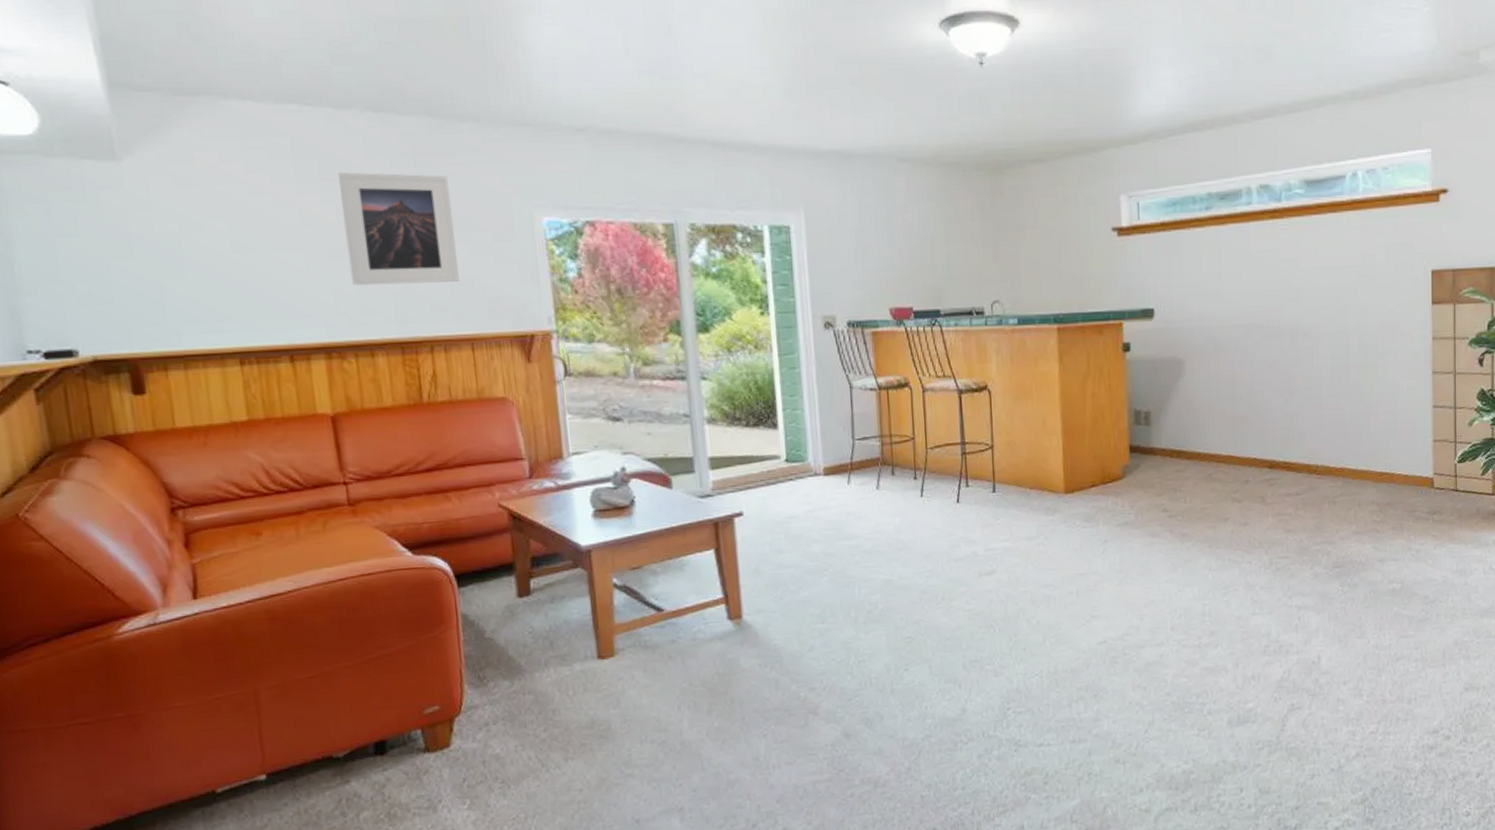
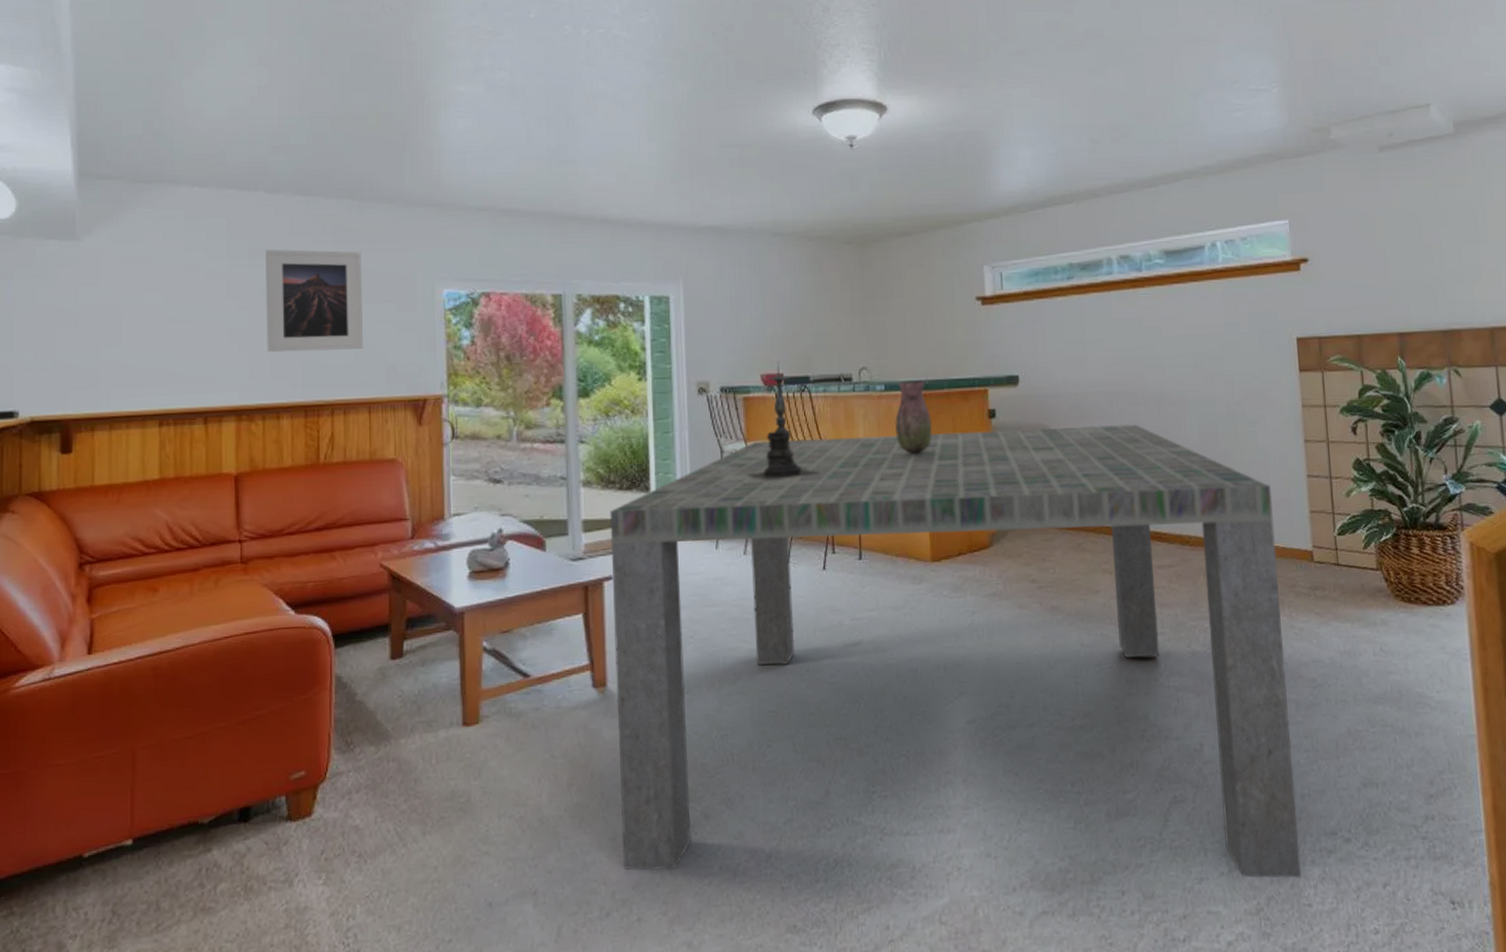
dining table: none [736,357,1404,786] -> present [609,424,1302,878]
candle holder: none [876,294,953,417] -> present [746,361,821,481]
vase: none [1028,313,1067,388] -> present [895,379,933,454]

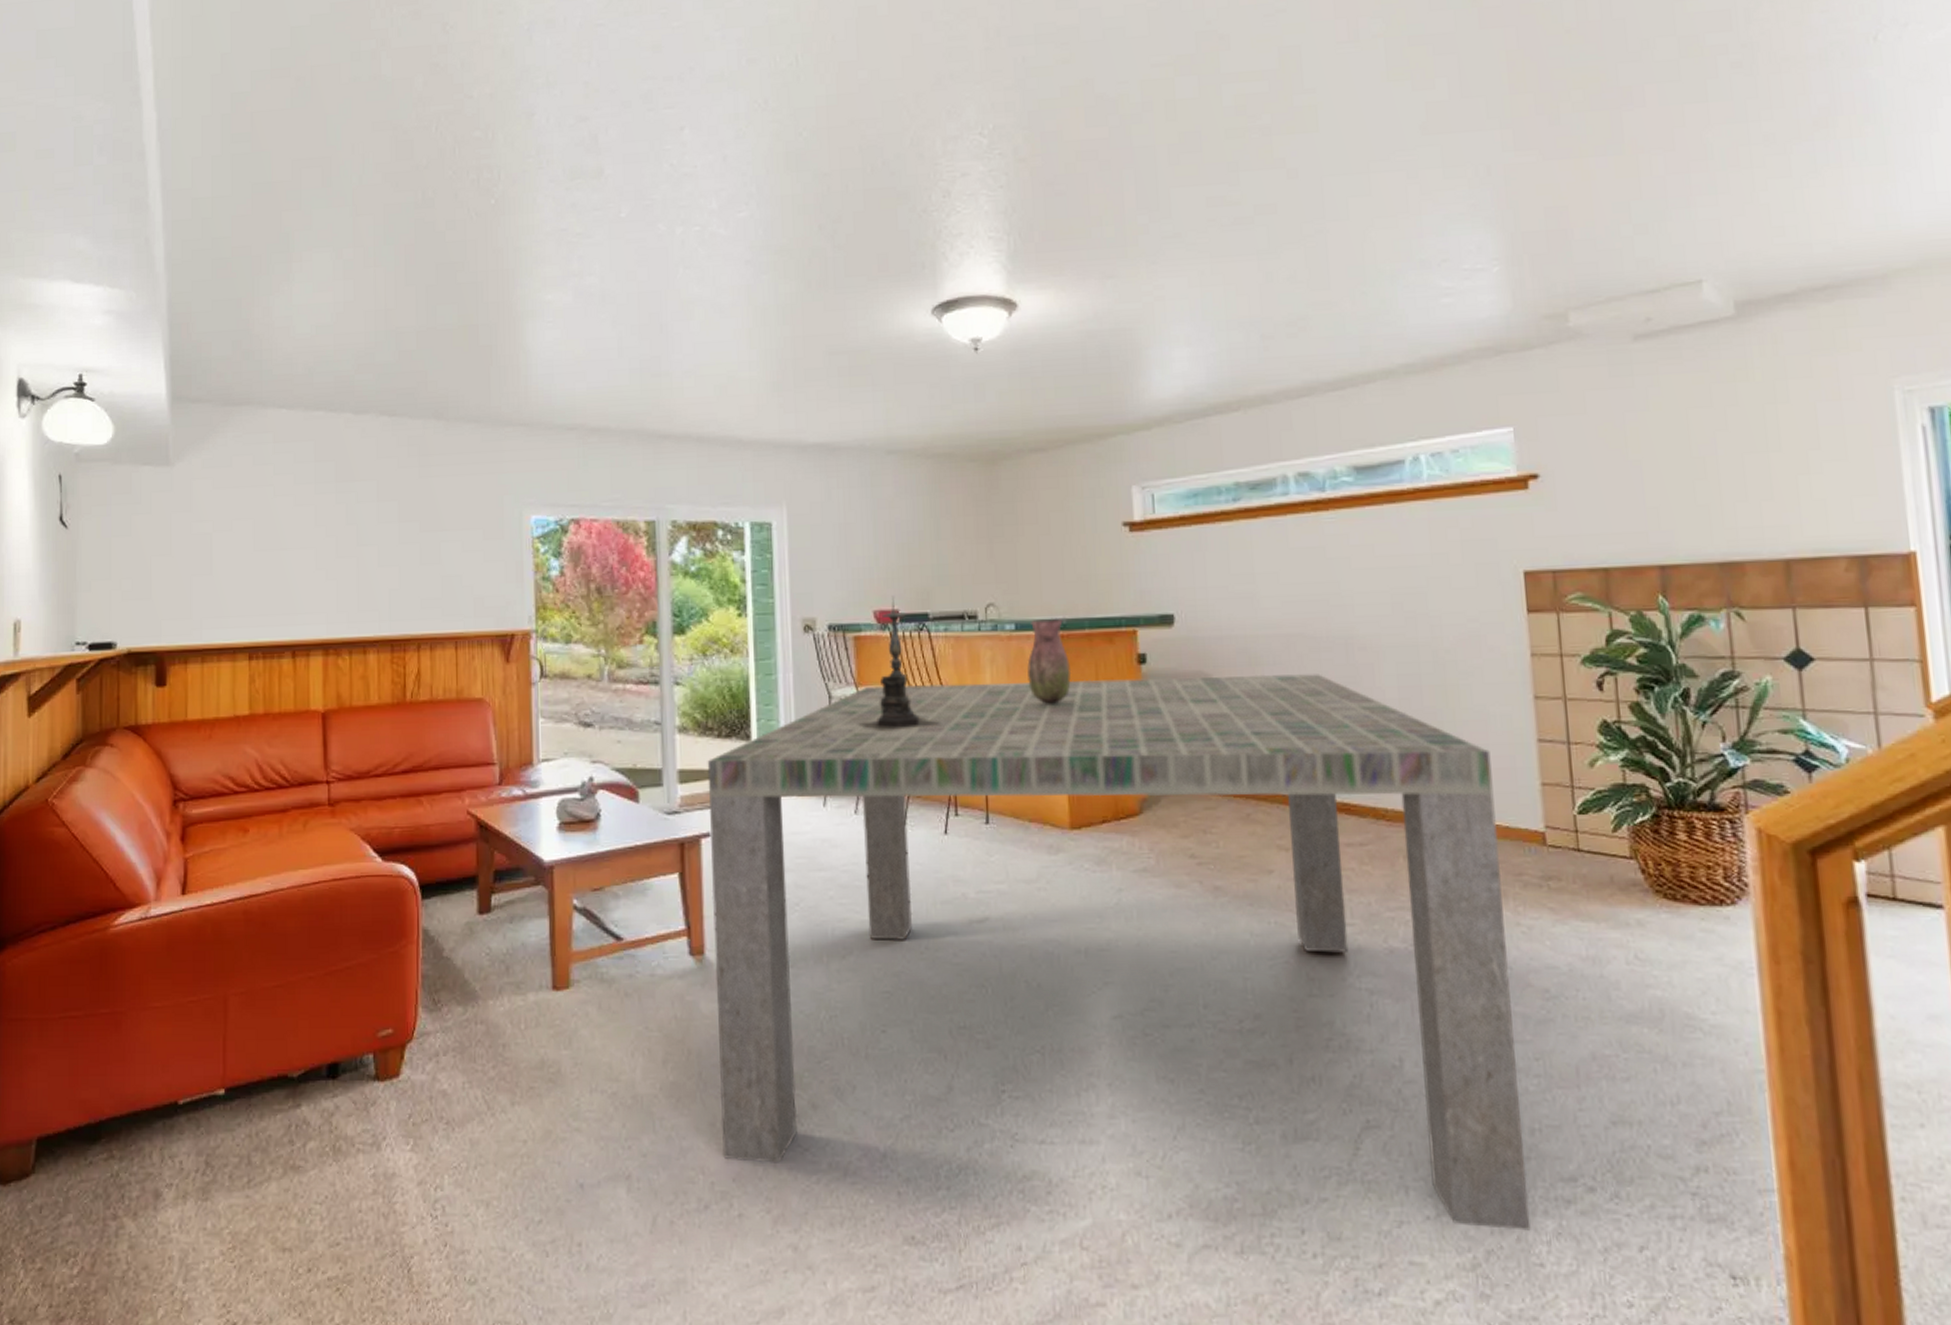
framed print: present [266,249,363,353] -> none [352,473,449,584]

